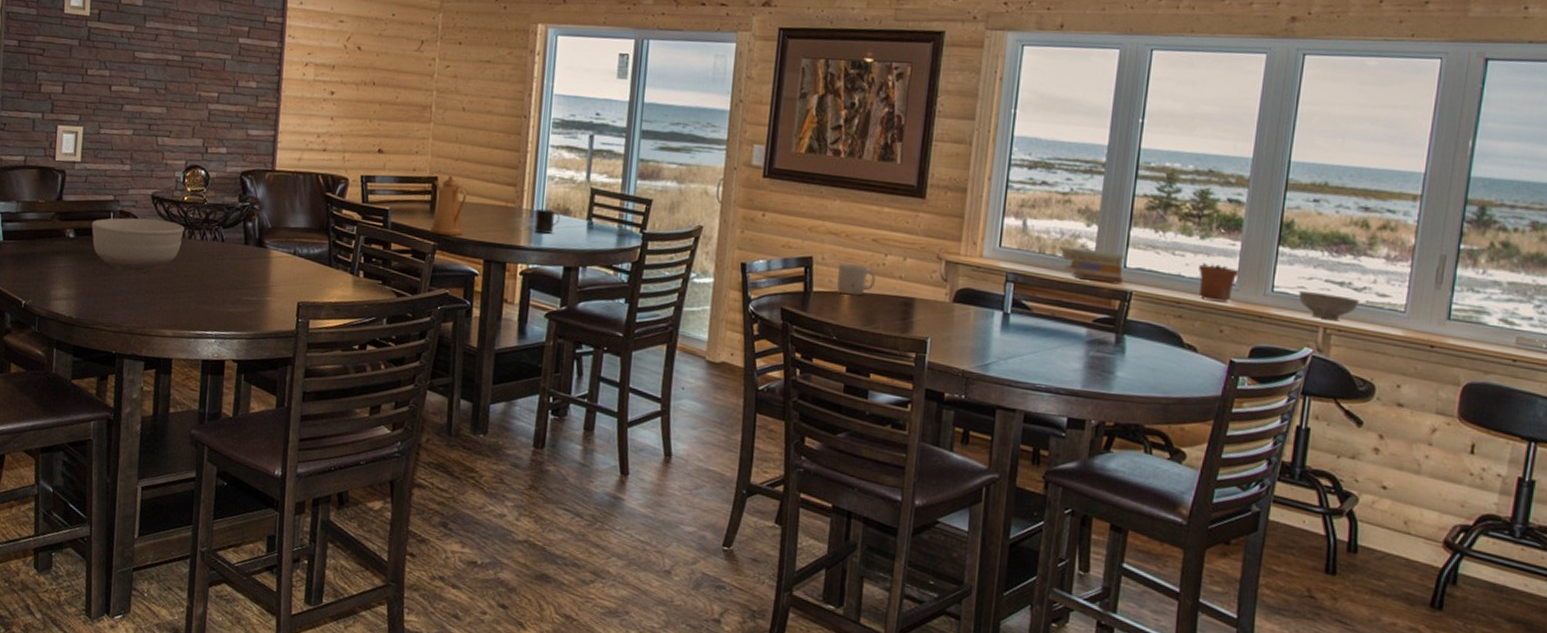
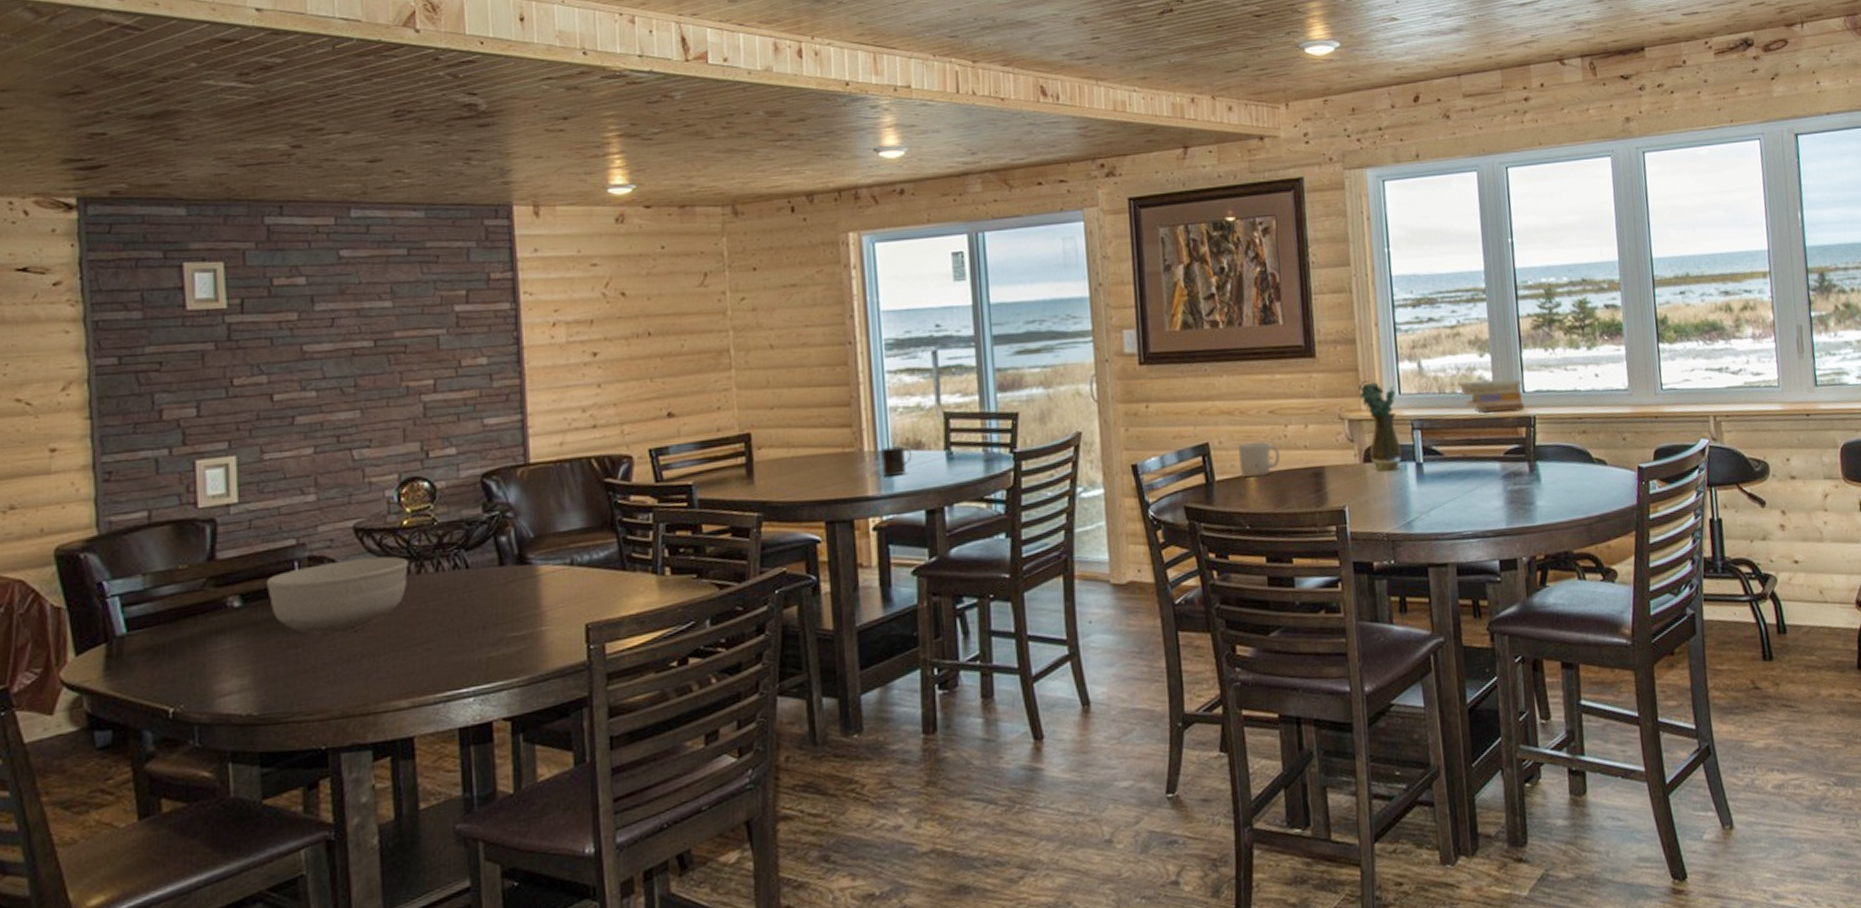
coffee pot: present [431,175,467,236] -> none [746,428,794,503]
vase: none [960,225,997,316] -> present [1358,378,1403,473]
planter: present [1198,264,1240,303] -> none [1591,372,1629,410]
decorative bowl: present [1298,290,1360,320] -> none [1684,381,1739,408]

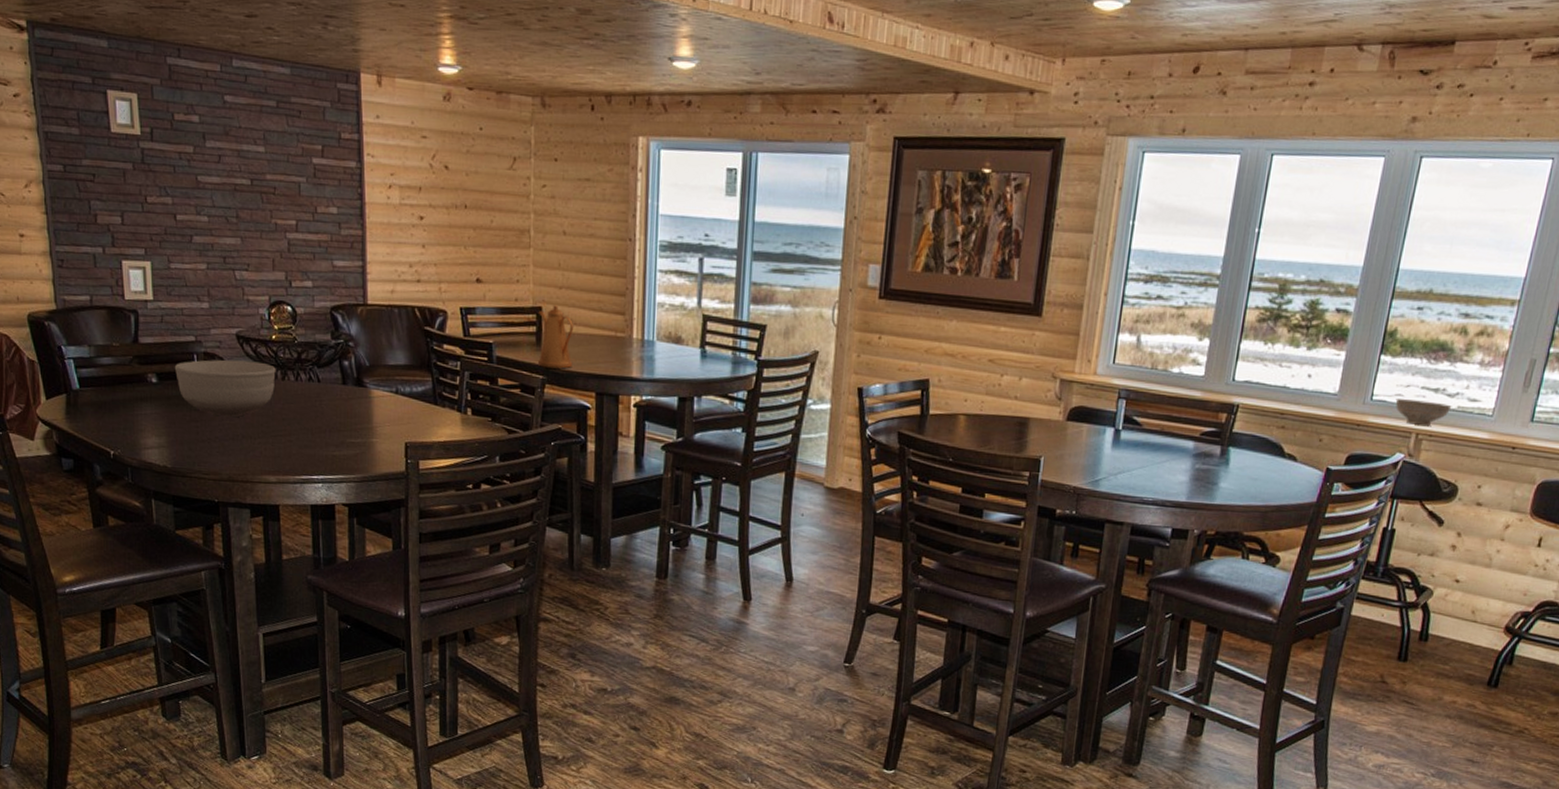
coffee pot: none [746,428,794,503] -> present [538,305,574,369]
mug: present [880,446,911,477] -> none [645,337,672,364]
mug: present [1238,442,1281,478] -> none [953,385,992,418]
vase: present [1358,378,1403,473] -> none [1073,343,1111,433]
books: present [1456,379,1524,413] -> none [1170,361,1234,398]
decorative bowl: none [1684,381,1739,408] -> present [1395,397,1452,426]

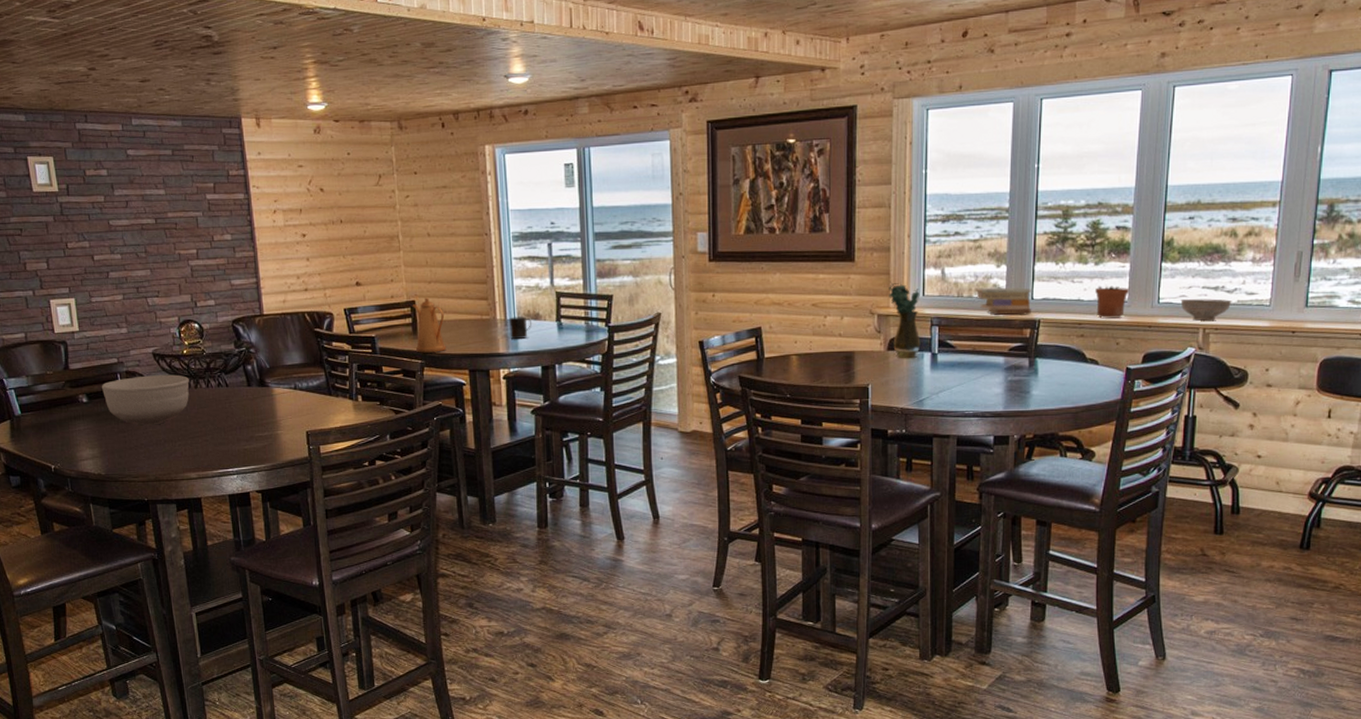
mug: none [645,337,672,364] -> present [508,316,531,339]
vase: none [1073,343,1111,433] -> present [889,281,921,359]
books: none [1170,361,1234,398] -> present [974,287,1031,315]
planter: none [1301,374,1342,412] -> present [1095,285,1130,319]

